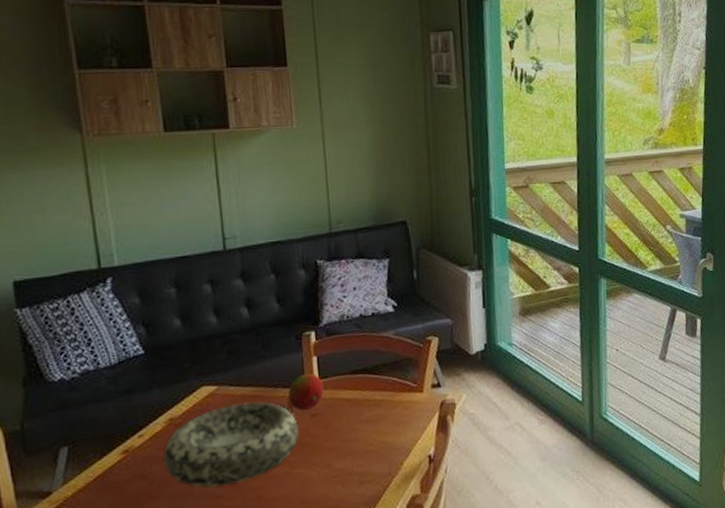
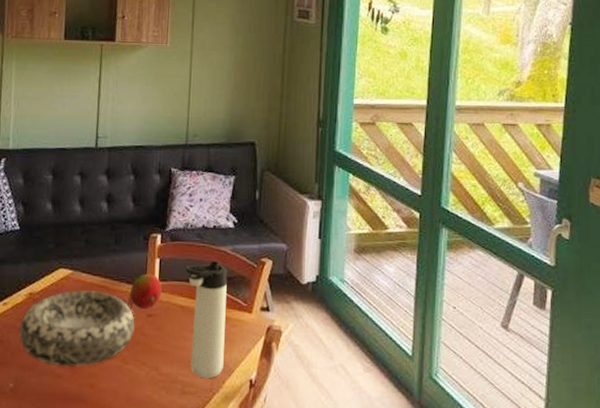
thermos bottle: none [347,347,400,465] -> present [185,260,227,379]

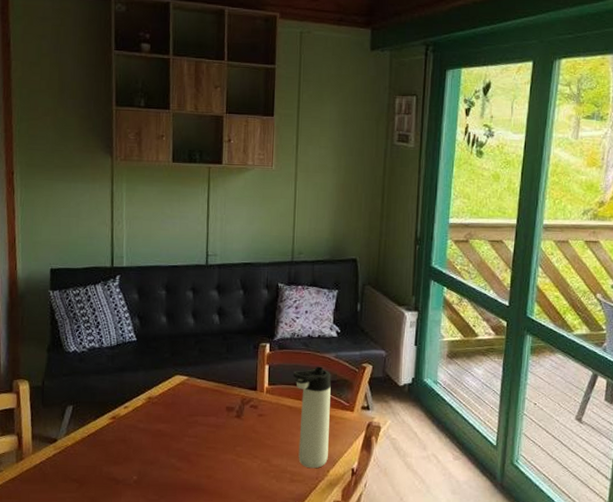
decorative bowl: present [18,290,135,367] -> none [139,394,247,461]
fruit: present [129,273,162,309] -> none [241,378,271,409]

